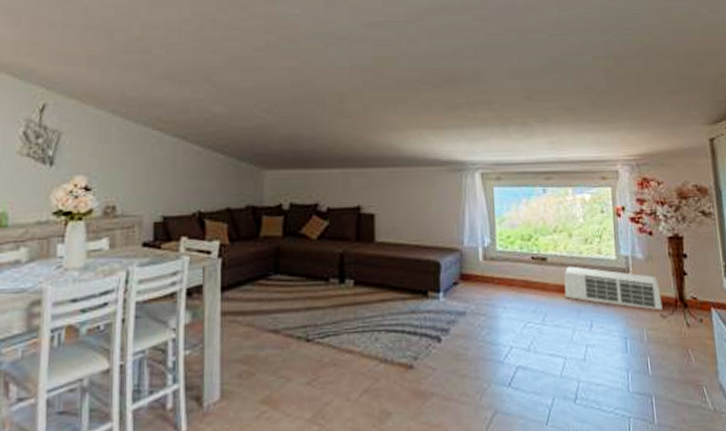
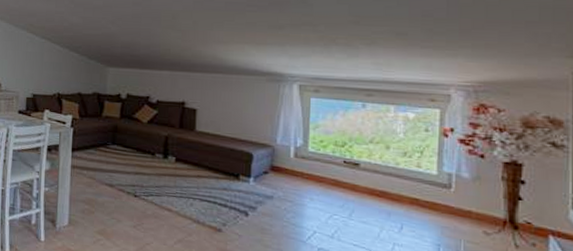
air conditioner: present [564,266,663,311] -> none [376,174,487,228]

